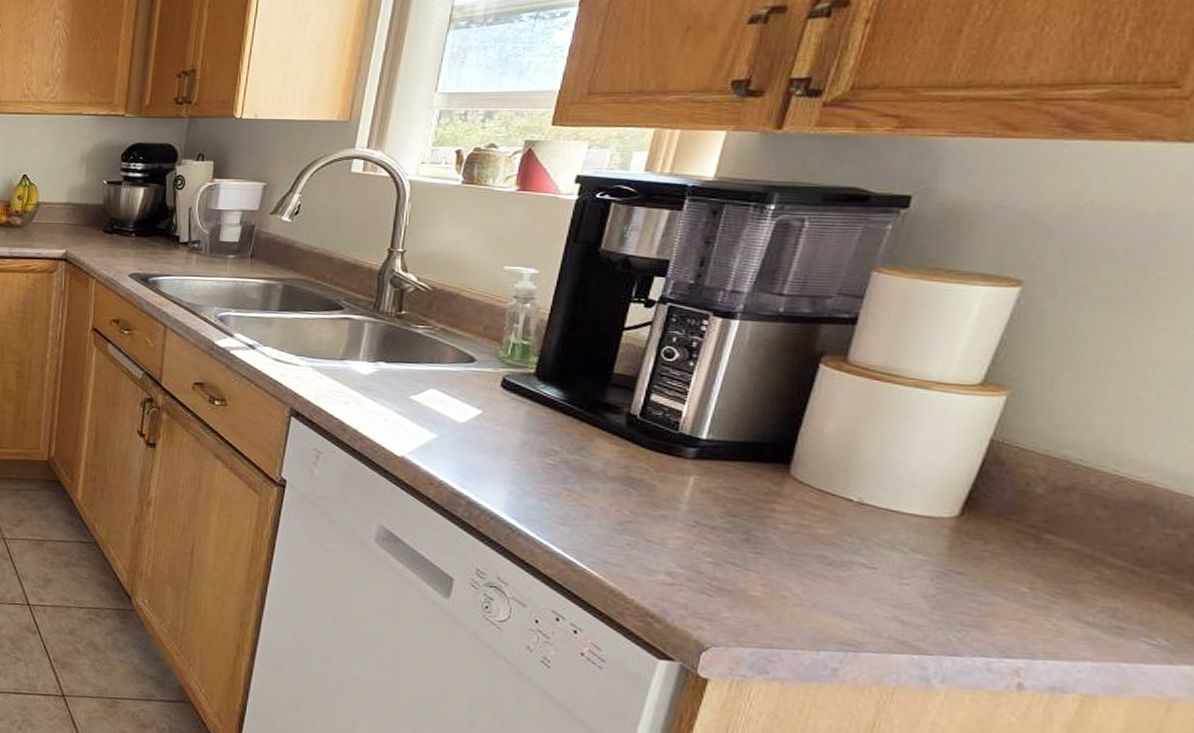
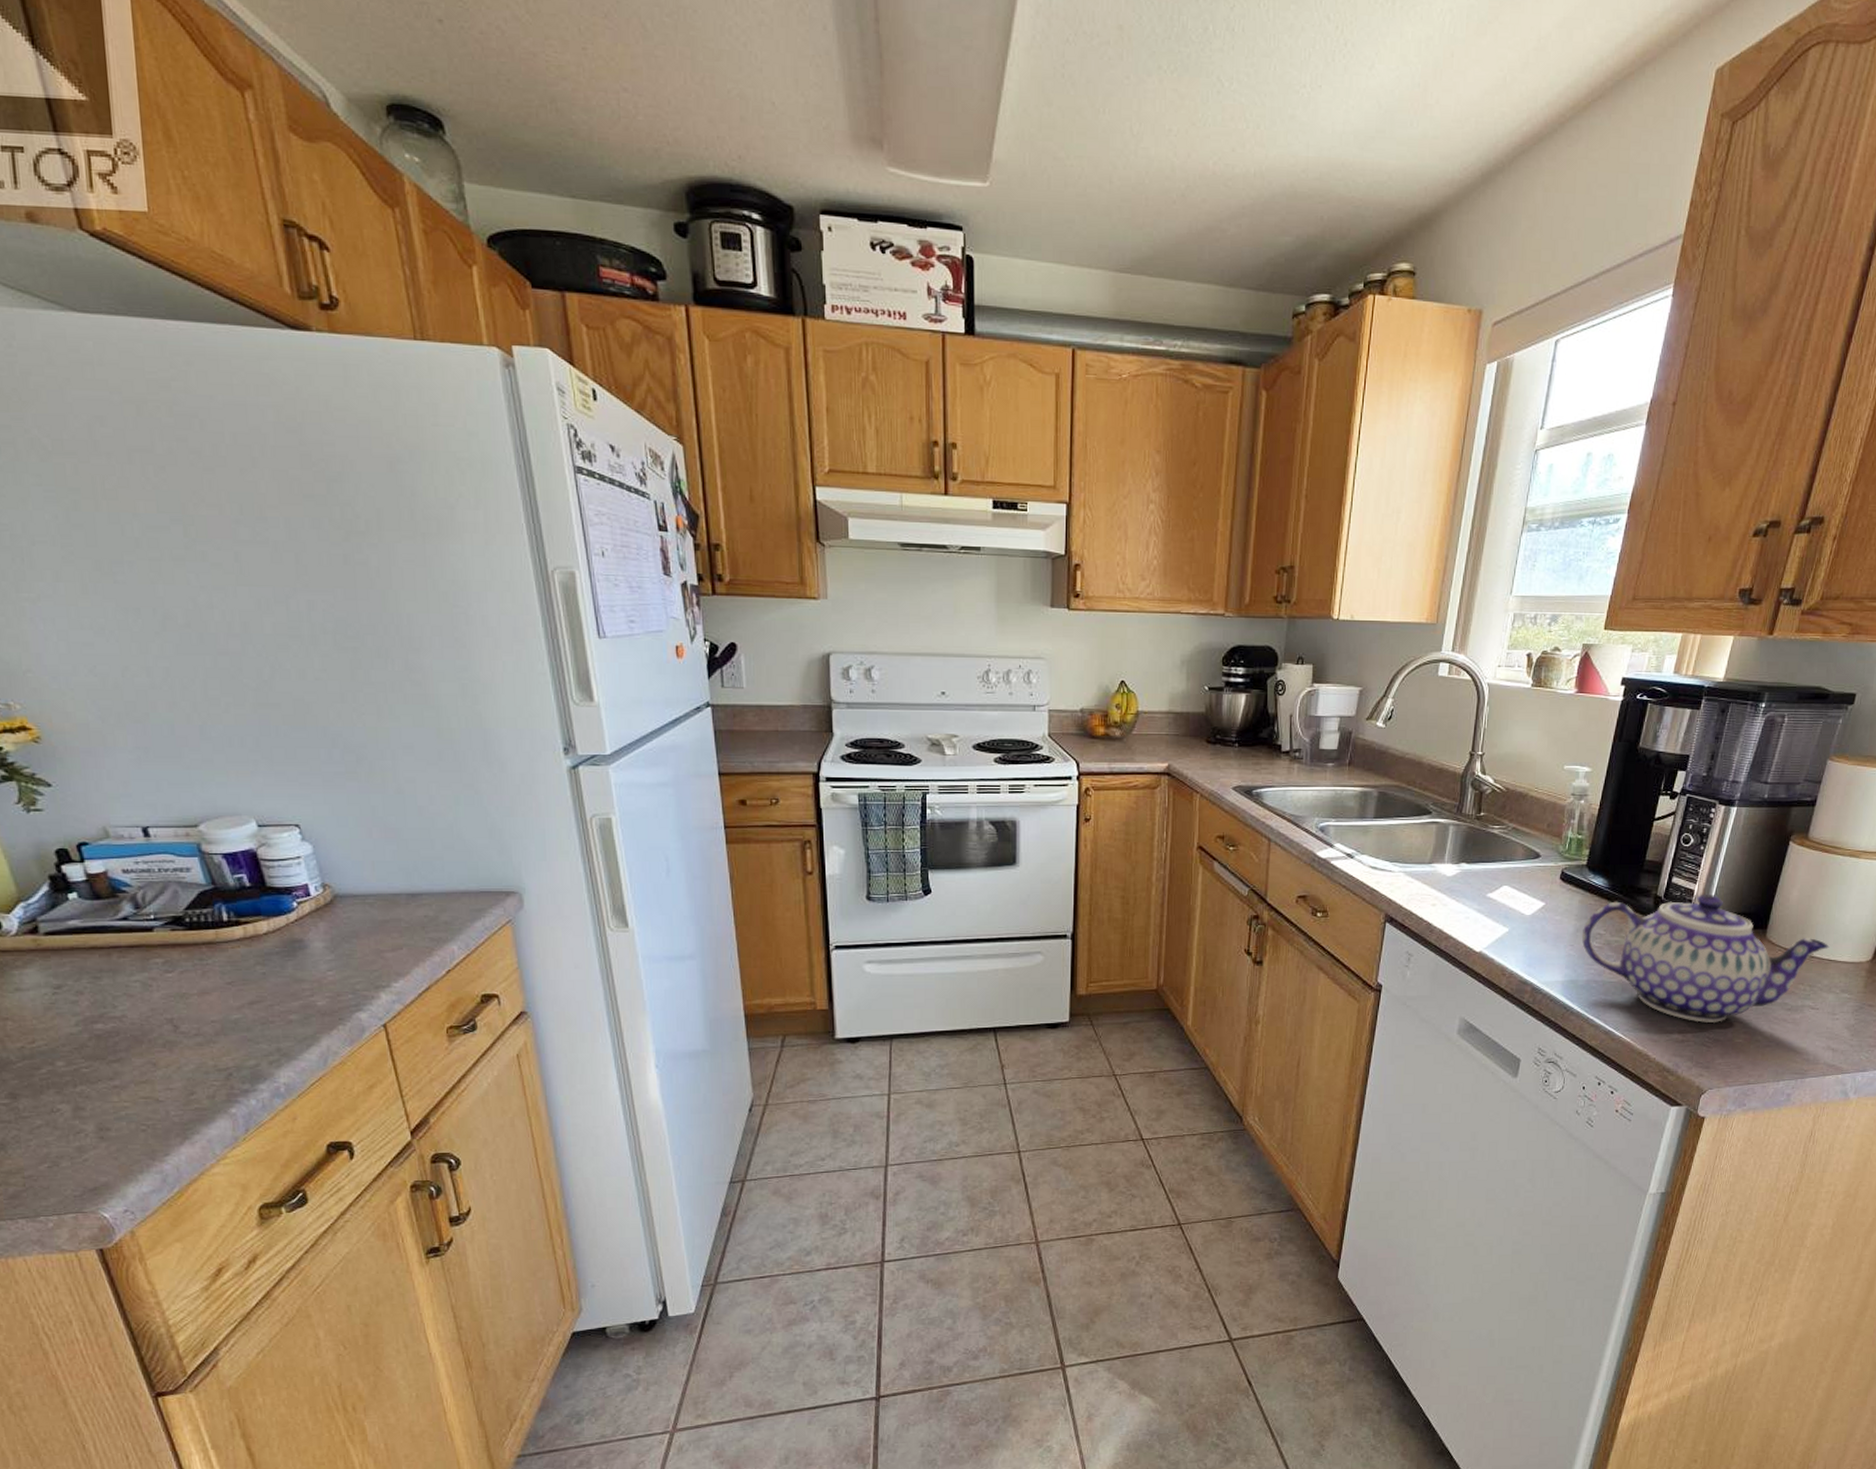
teapot: none [531,415,889,568] -> present [1582,894,1829,1023]

